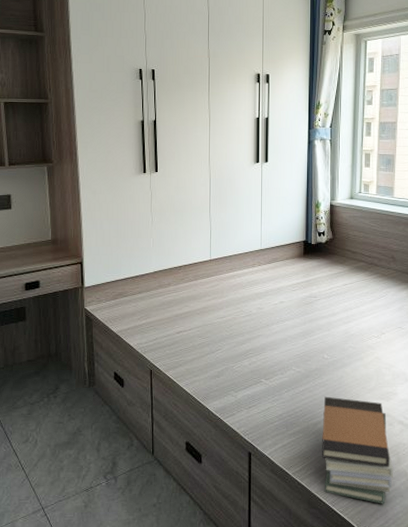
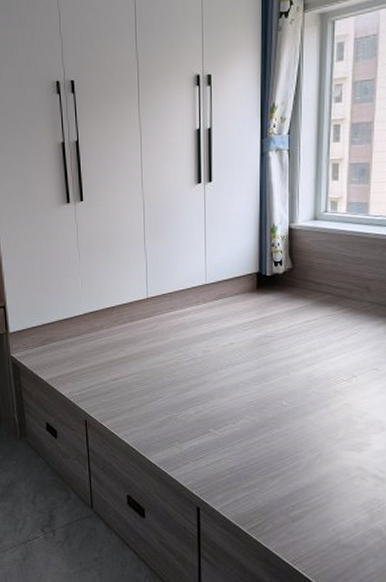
book stack: present [322,396,394,504] -> none [281,447,366,564]

